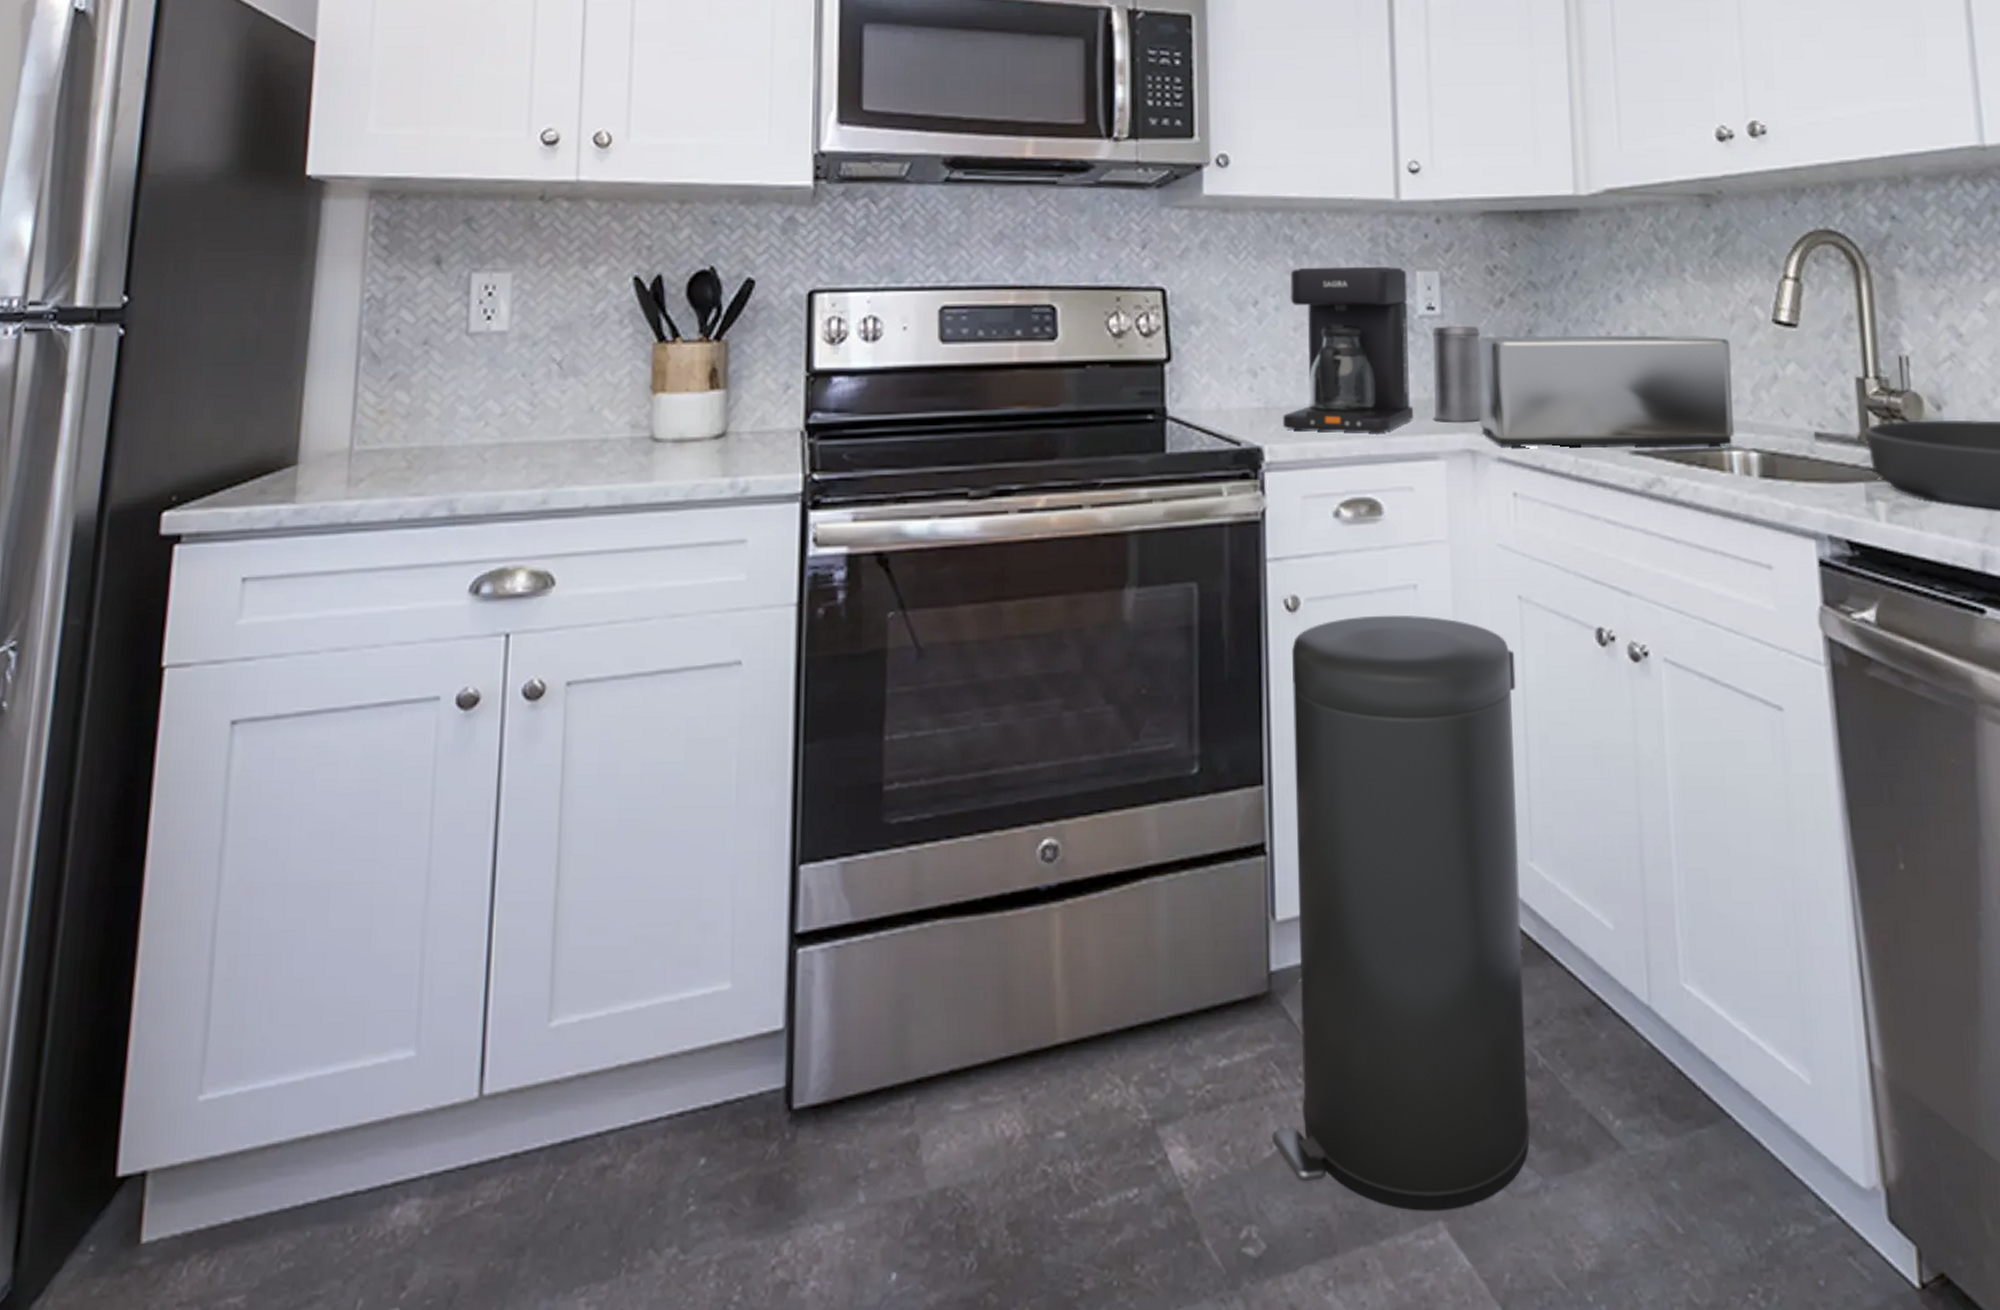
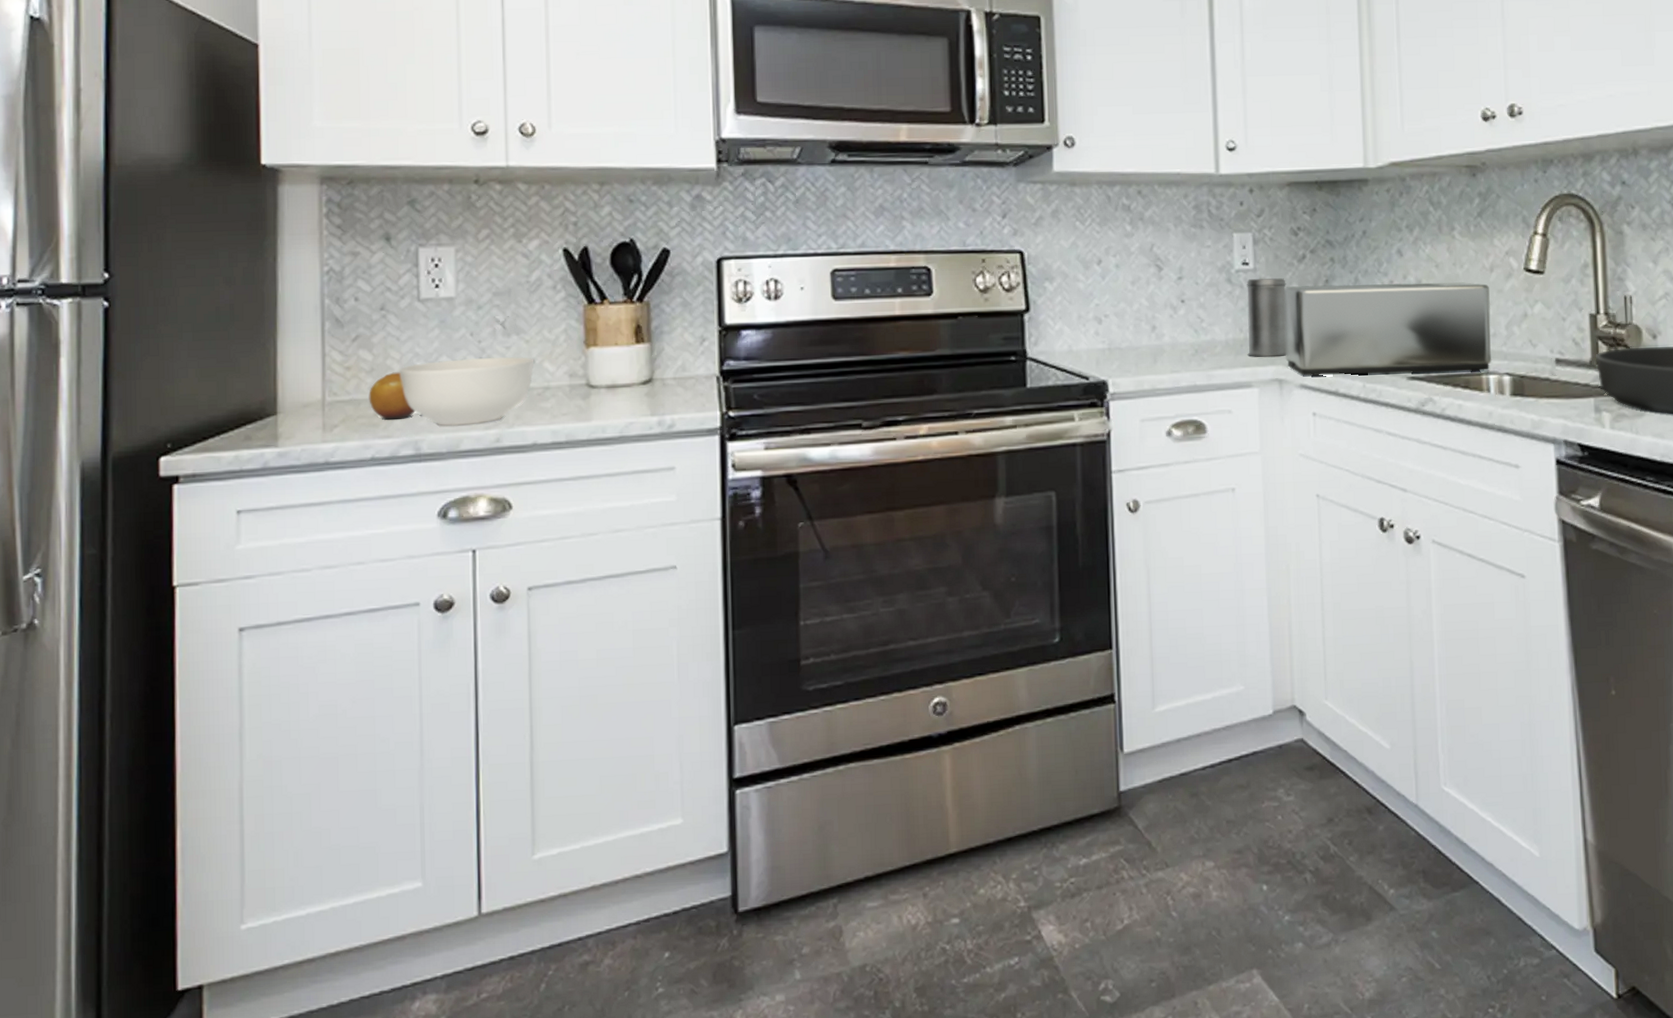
fruit: none [401,417,453,475] -> present [369,372,416,421]
bowl: none [438,403,593,485] -> present [398,357,534,427]
pedal bin: present [1272,615,1531,1211] -> none [1123,512,1324,963]
coffee maker: present [1283,266,1413,433] -> none [1124,229,1231,367]

